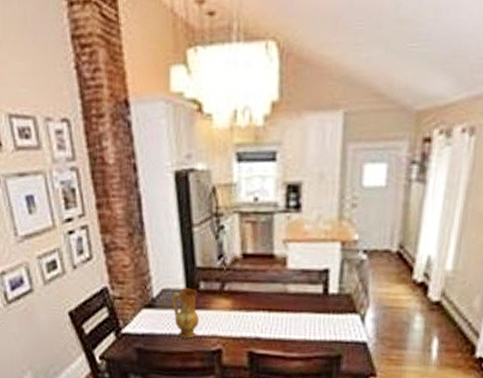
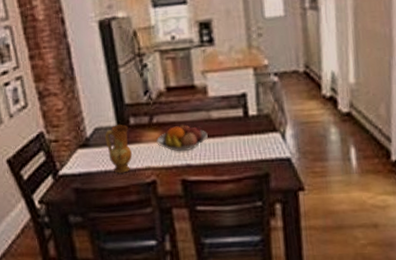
fruit bowl: none [226,294,282,324] -> present [156,123,208,152]

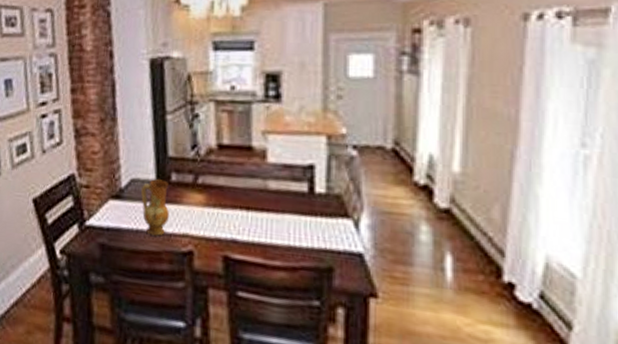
fruit bowl: present [156,123,208,152] -> none [199,190,261,223]

